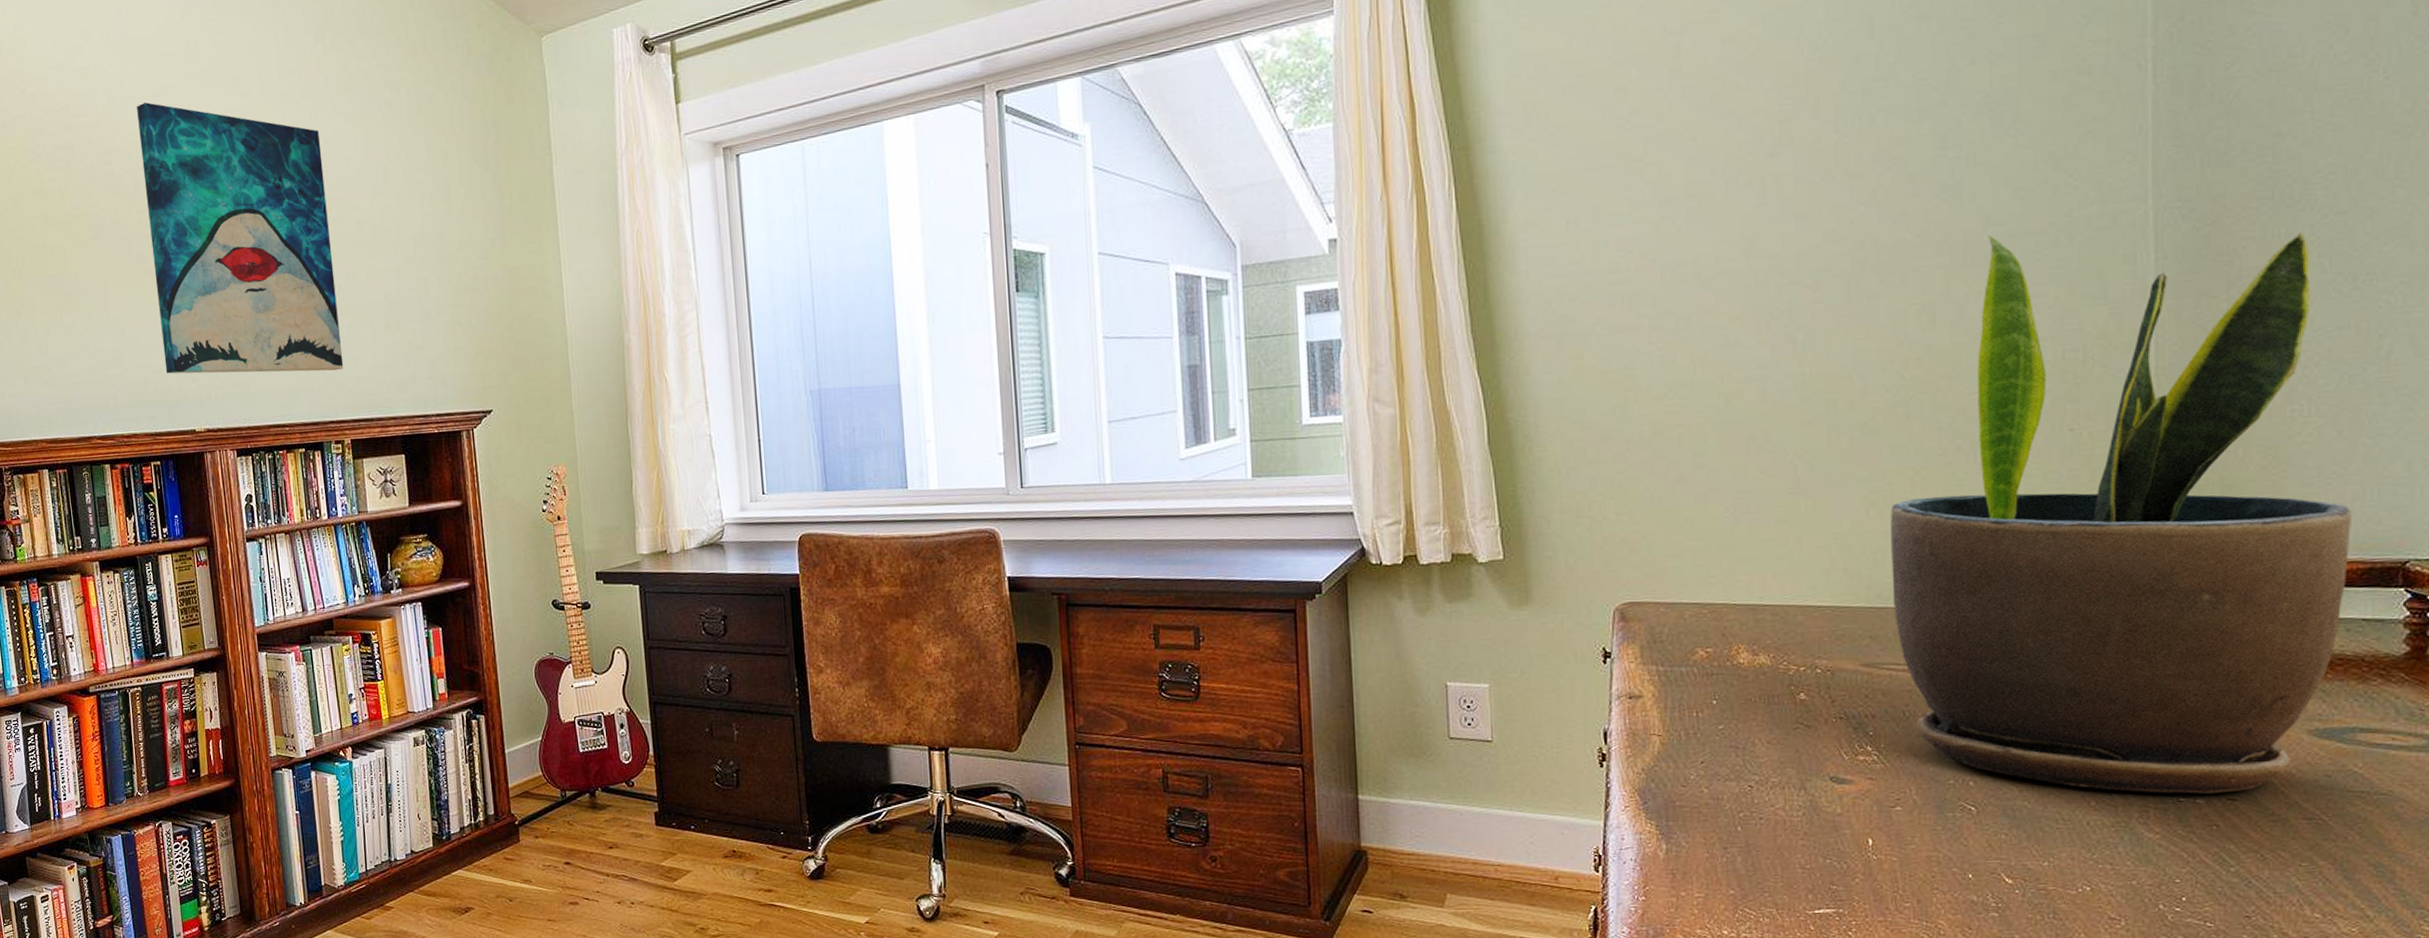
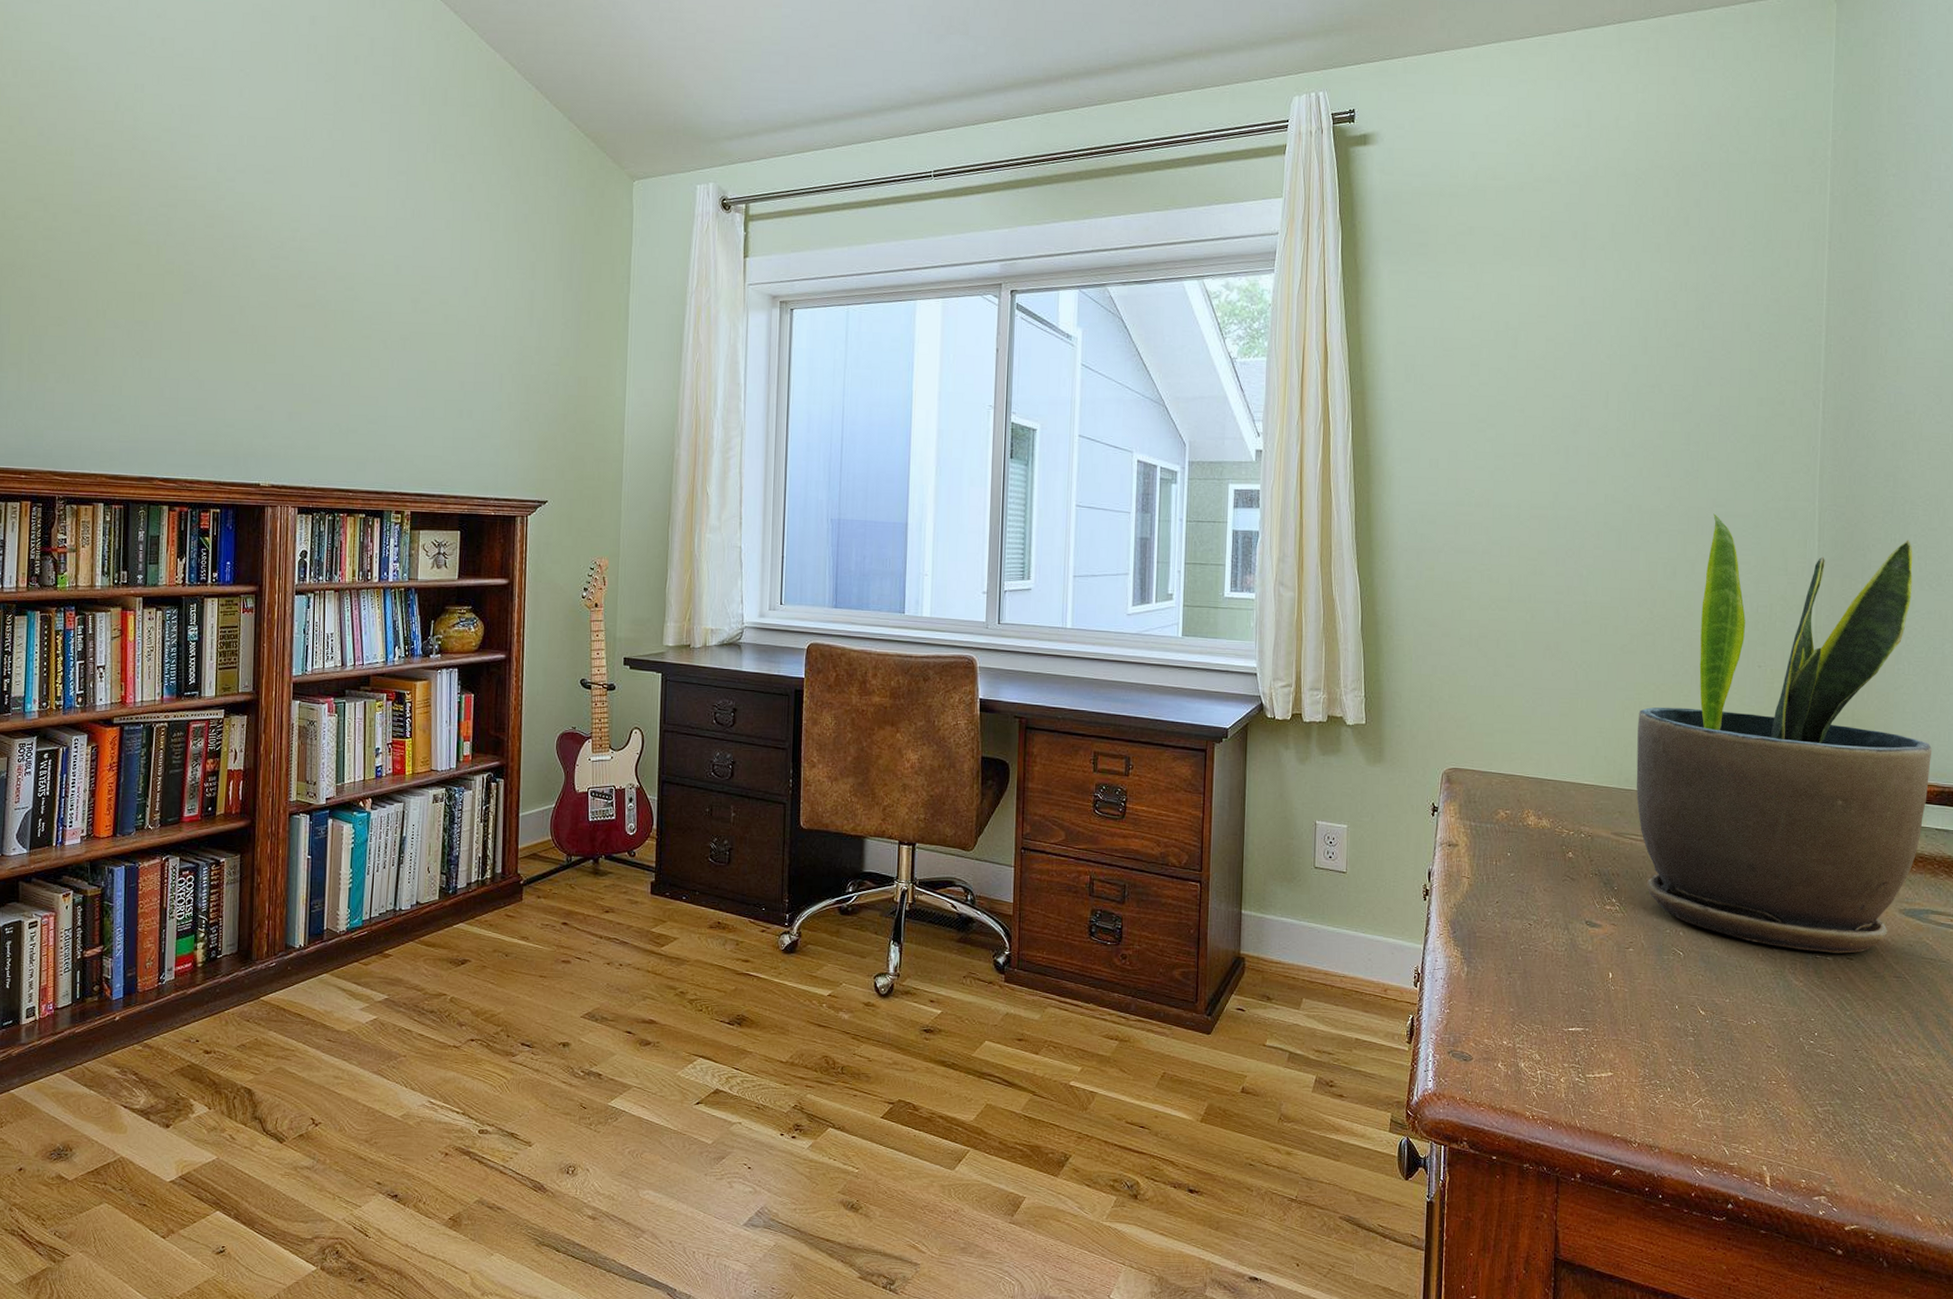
wall art: present [137,102,344,374] -> none [238,177,419,447]

